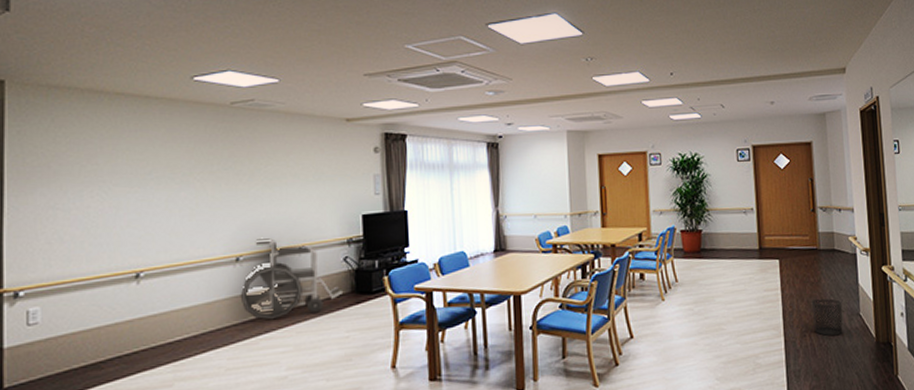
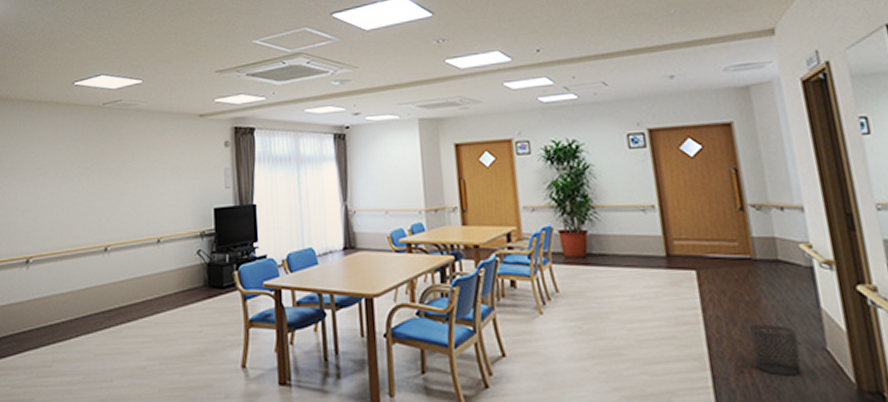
wheelchair: present [240,238,344,320] -> none [107,230,197,310]

